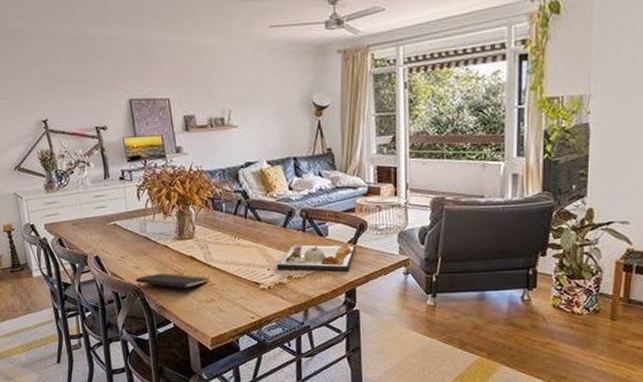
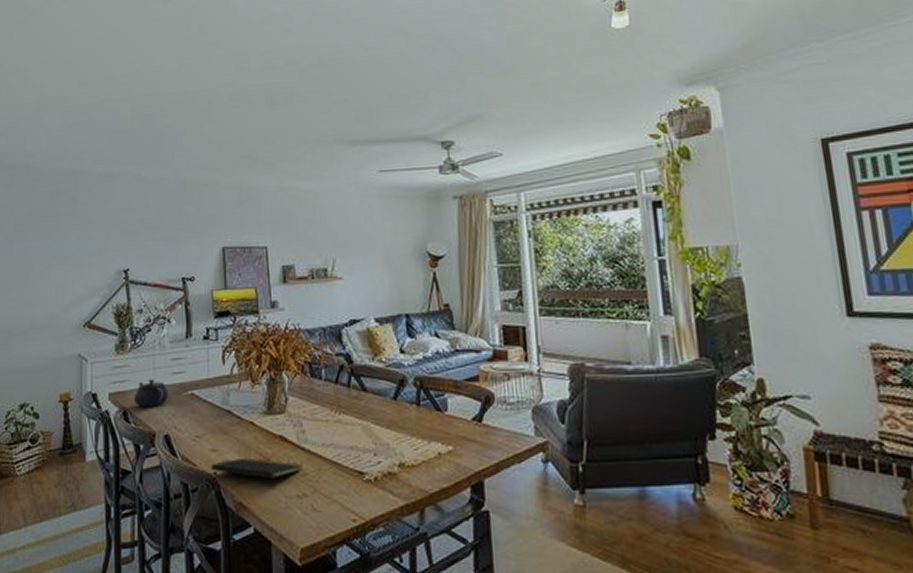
teapot: none [66,212,95,235] -> present [134,379,169,407]
dinner plate: present [276,244,356,273] -> none [385,422,482,459]

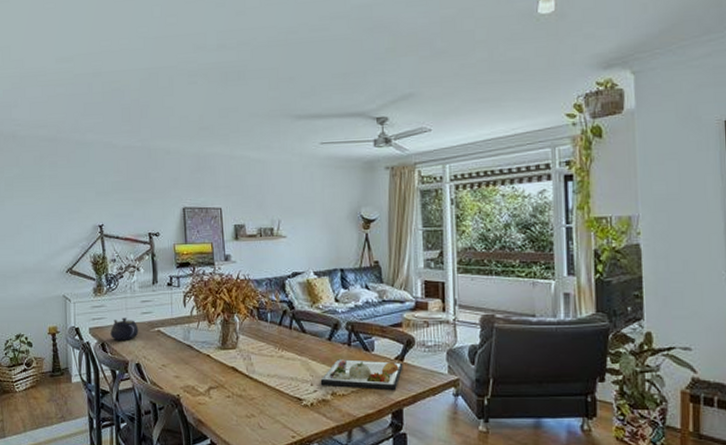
notepad: present [210,457,303,490] -> none [174,383,251,410]
dinner plate: none [385,422,482,459] -> present [320,359,403,391]

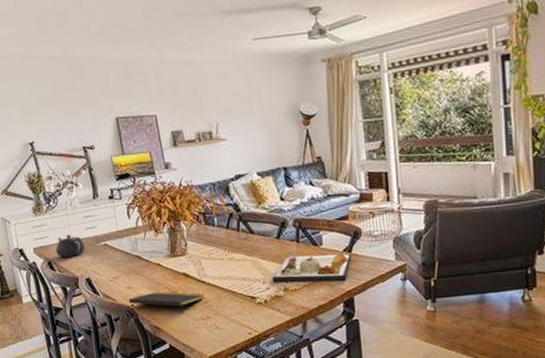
notepad: none [174,383,251,410] -> present [128,291,205,315]

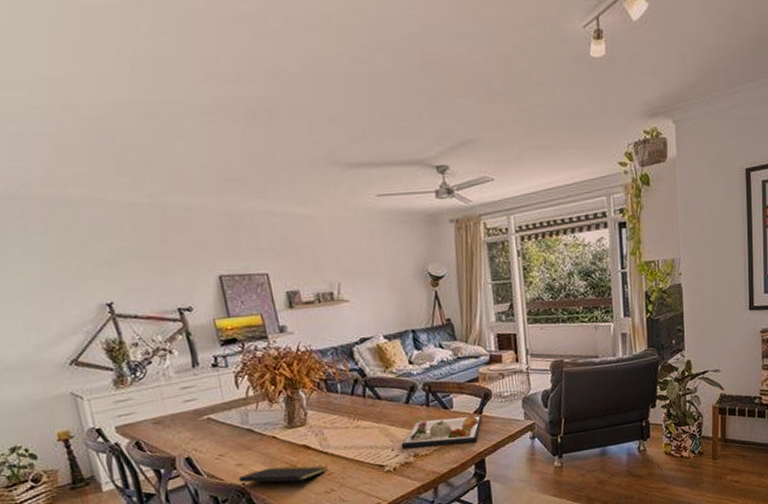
teapot: present [55,234,85,258] -> none [145,408,184,436]

